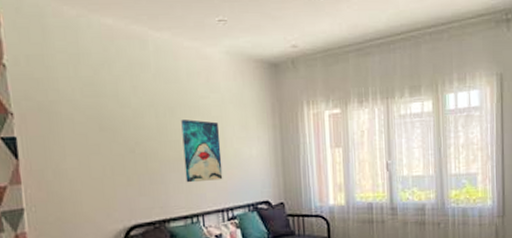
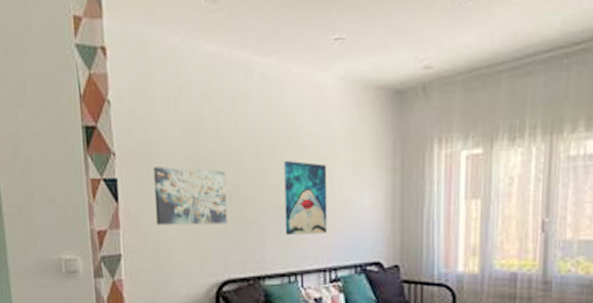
wall art: none [54,125,132,179] -> present [153,166,228,225]

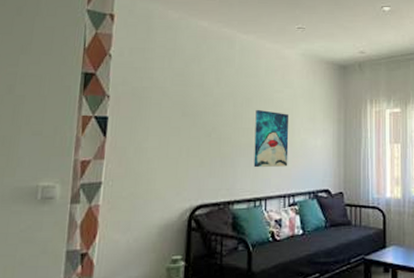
wall art: present [153,166,228,225] -> none [140,109,207,157]

